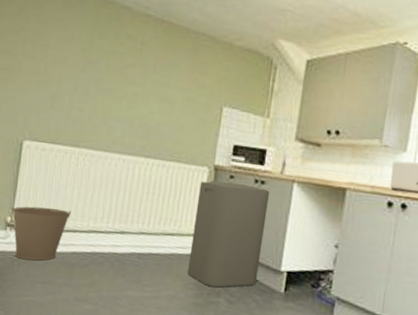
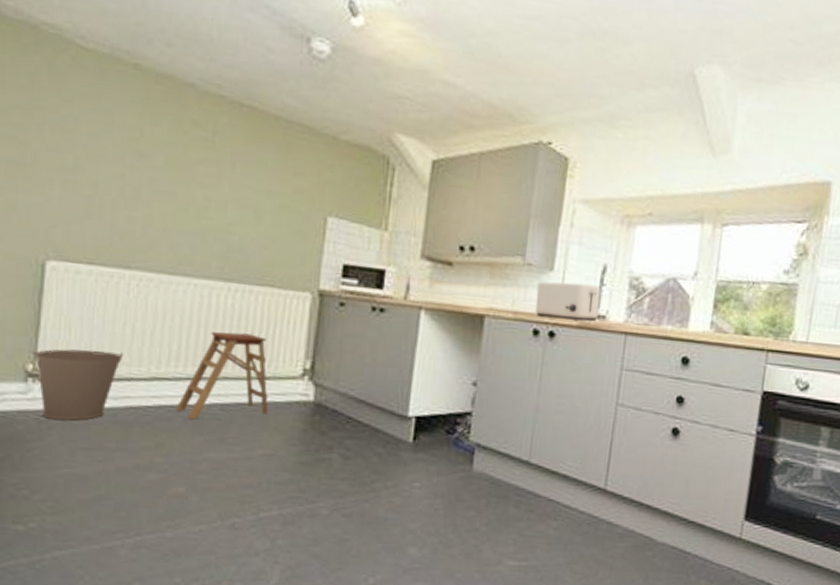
step ladder: none [105,196,174,265] -> present [175,331,268,420]
trash can: present [188,181,270,288] -> none [289,309,392,441]

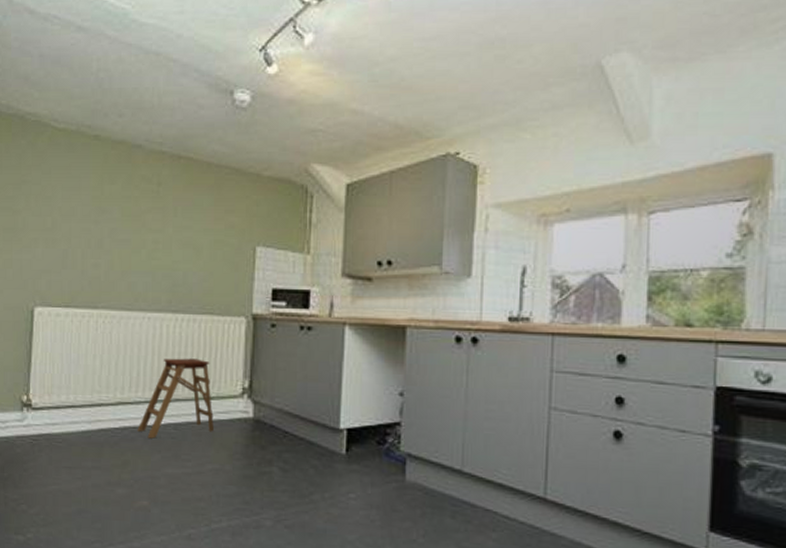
bucket: present [33,349,124,421] -> none [27,380,95,443]
toaster: present [535,281,600,322] -> none [455,287,522,326]

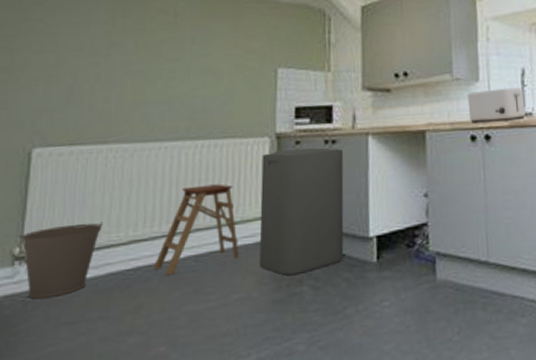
bucket: none [27,380,95,443] -> present [20,221,103,299]
trash can: none [233,332,319,455] -> present [259,148,344,276]
toaster: none [455,287,522,326] -> present [467,87,526,125]

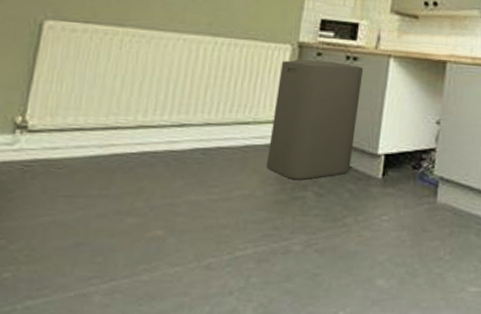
bucket: present [20,221,103,299] -> none [23,101,112,169]
step ladder: present [153,184,239,276] -> none [158,81,249,164]

